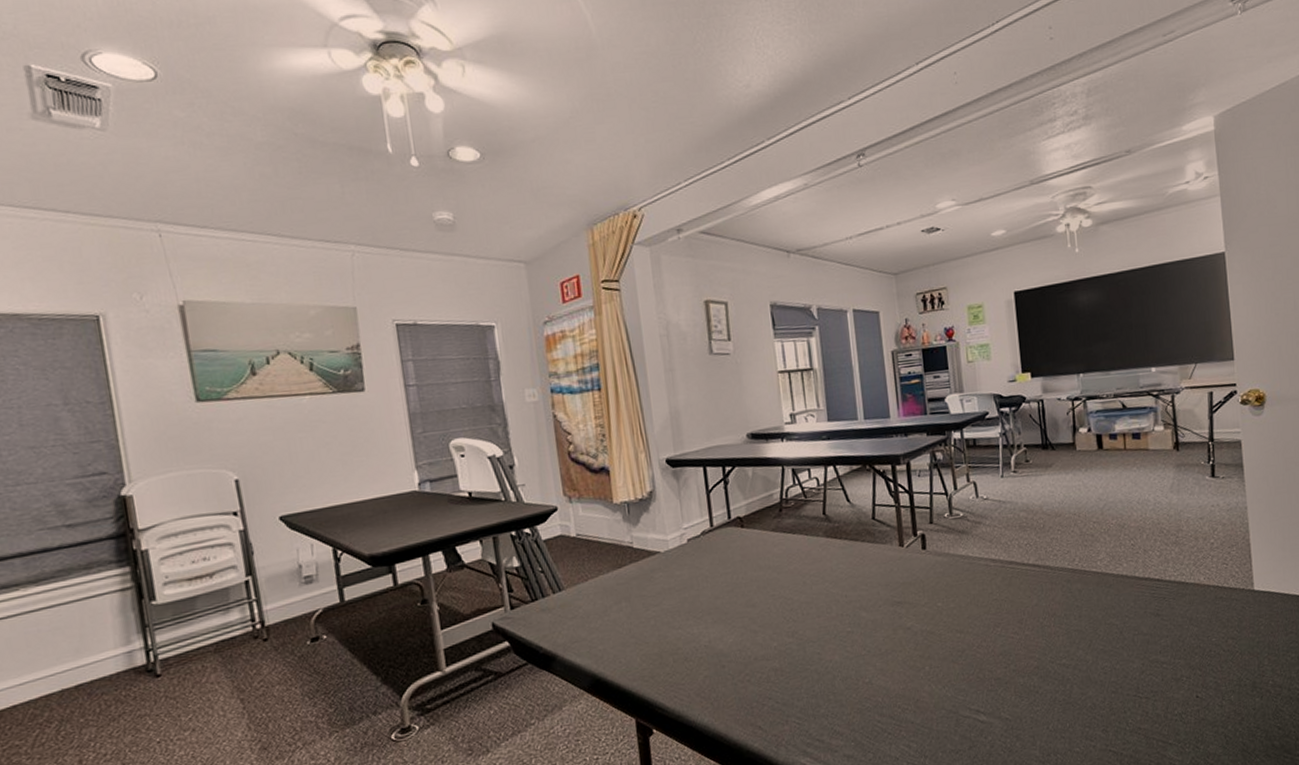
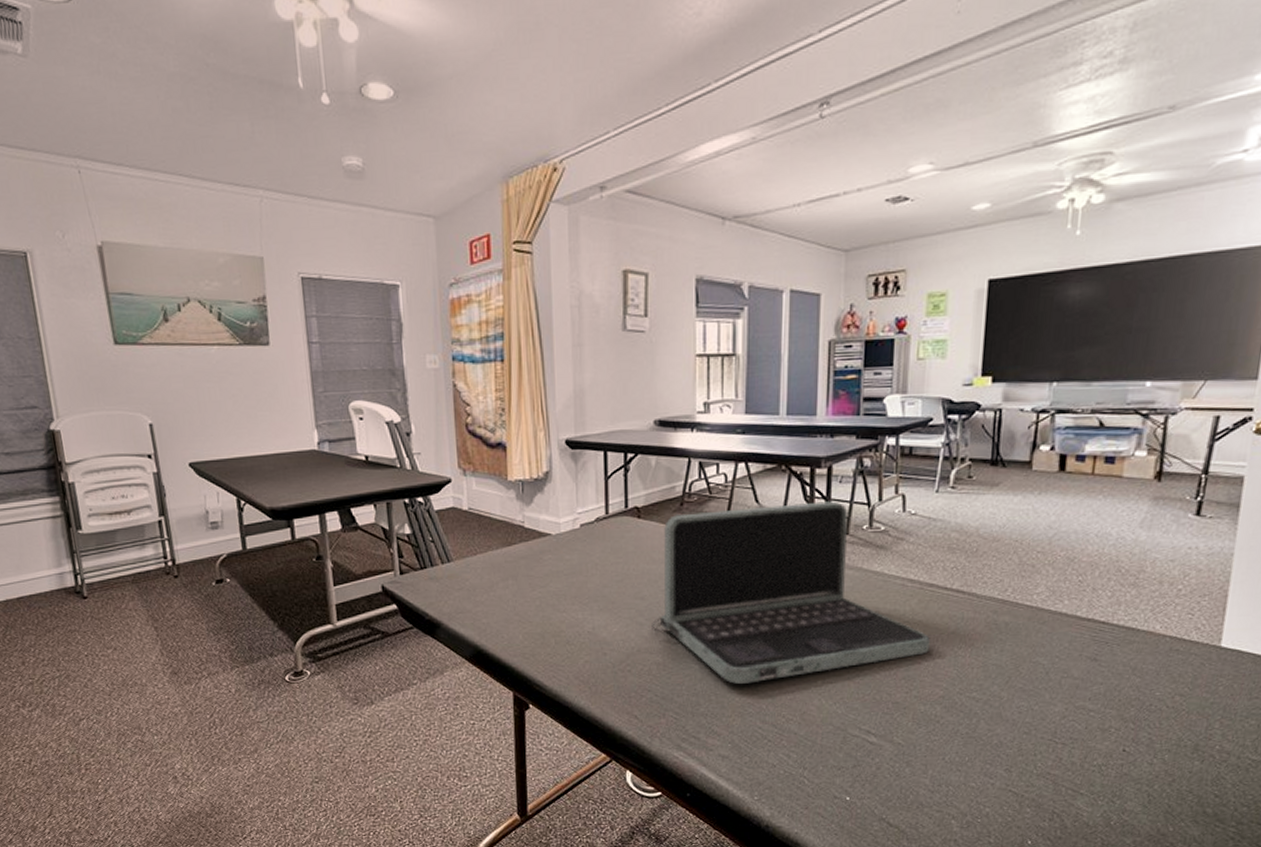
laptop: none [765,494,1019,681] -> present [652,501,930,684]

